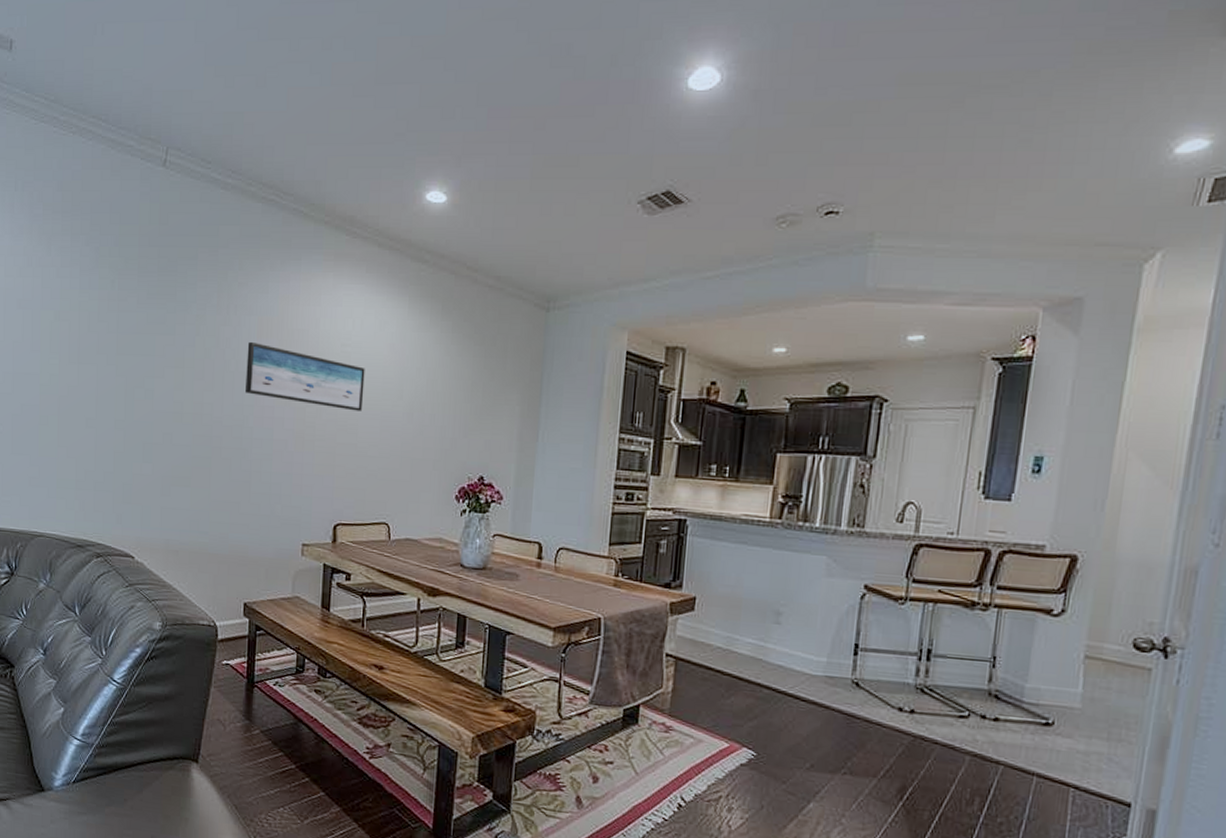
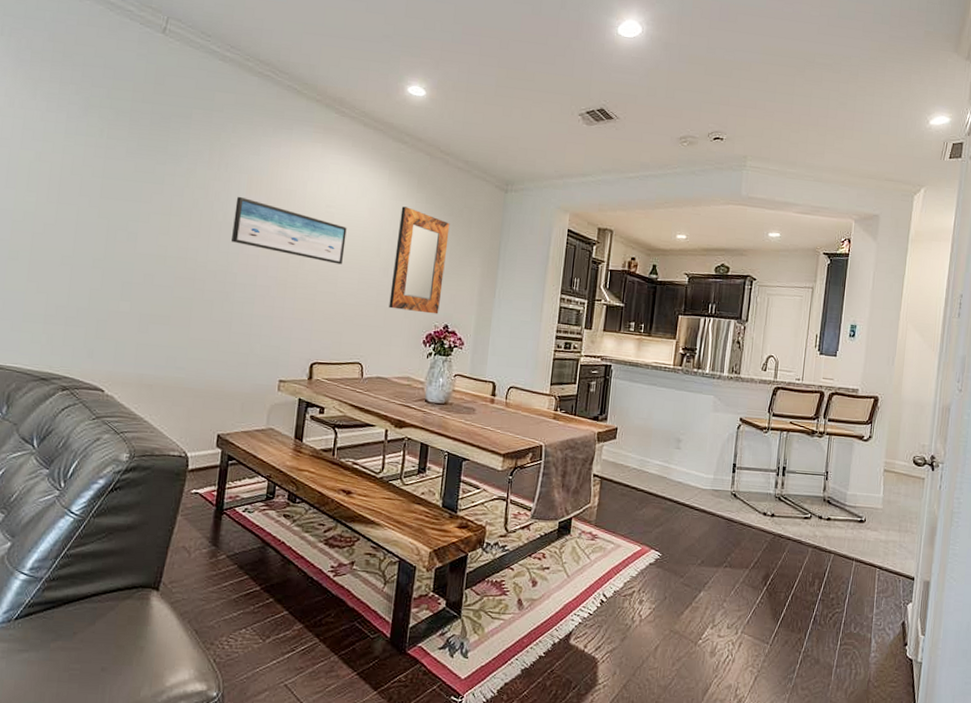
home mirror: none [415,338,481,464] -> present [389,206,450,314]

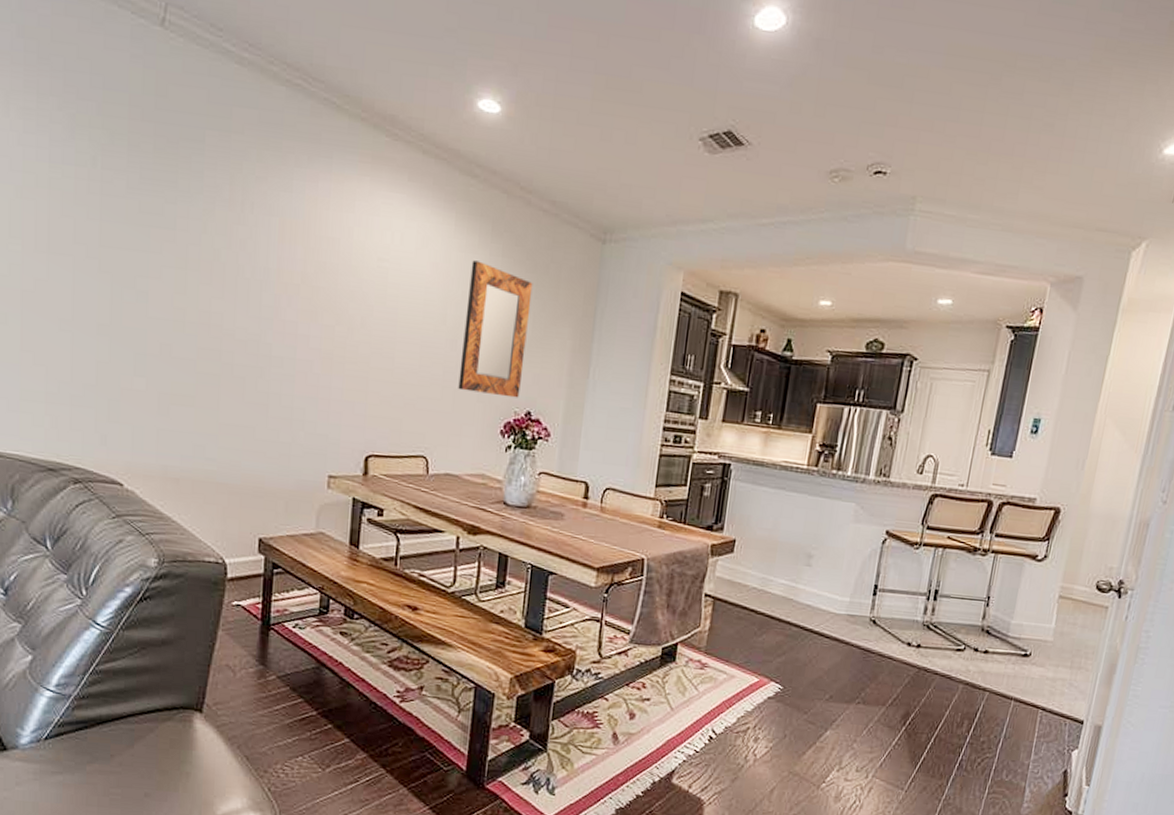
wall art: present [231,197,347,265] -> none [263,247,405,334]

